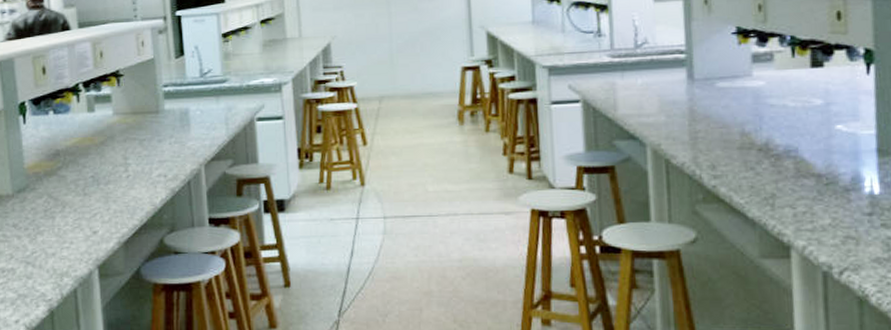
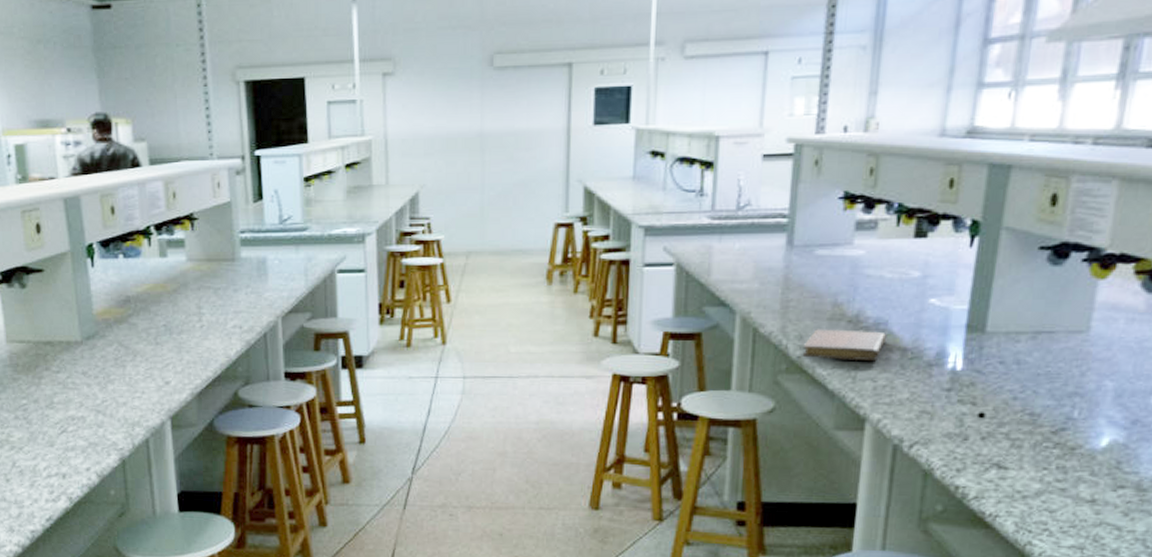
notebook: none [717,158,800,188] -> present [802,329,887,360]

